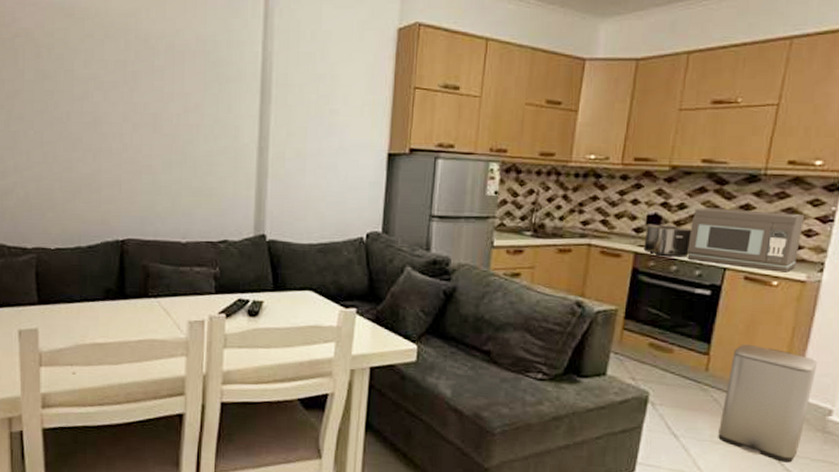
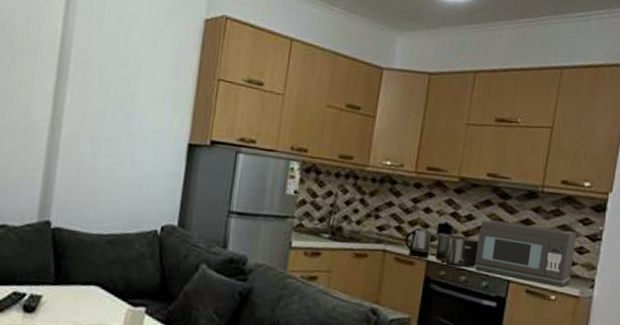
kettle: none [610,220,641,249] -> present [404,228,433,258]

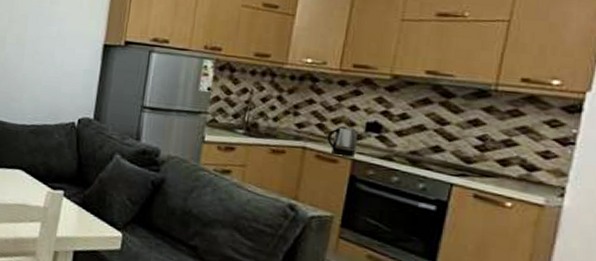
toaster: present [435,234,479,267] -> none [362,132,415,168]
microwave: present [475,220,577,288] -> none [410,119,542,194]

